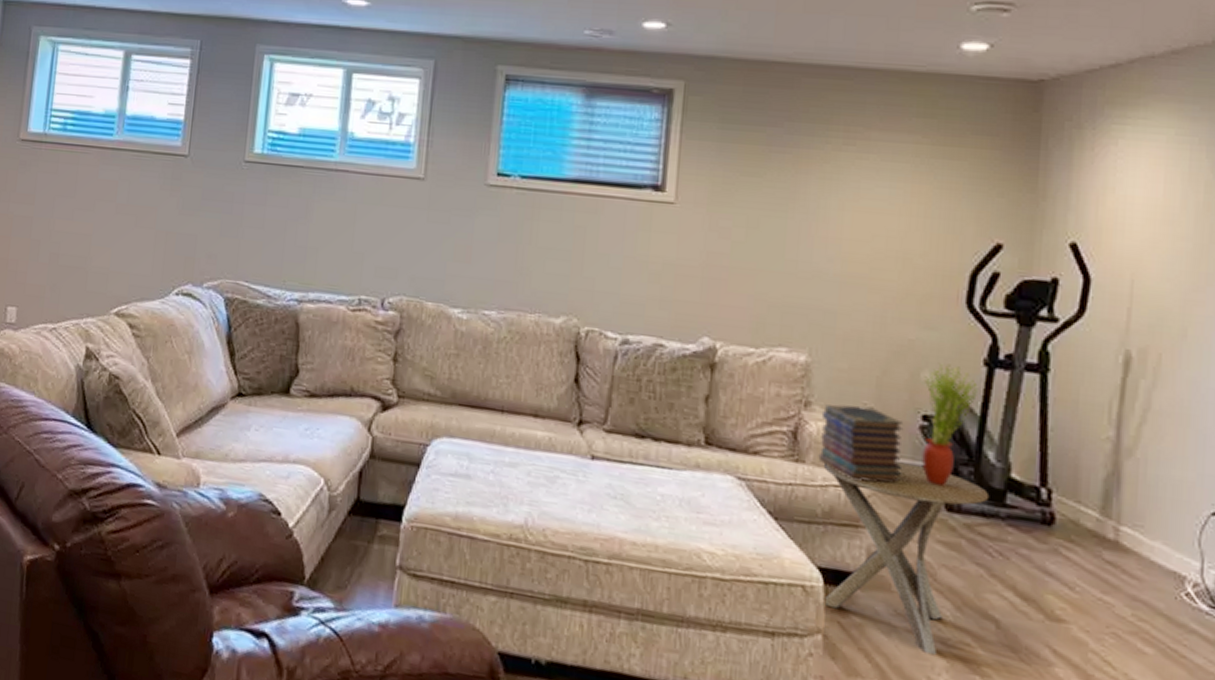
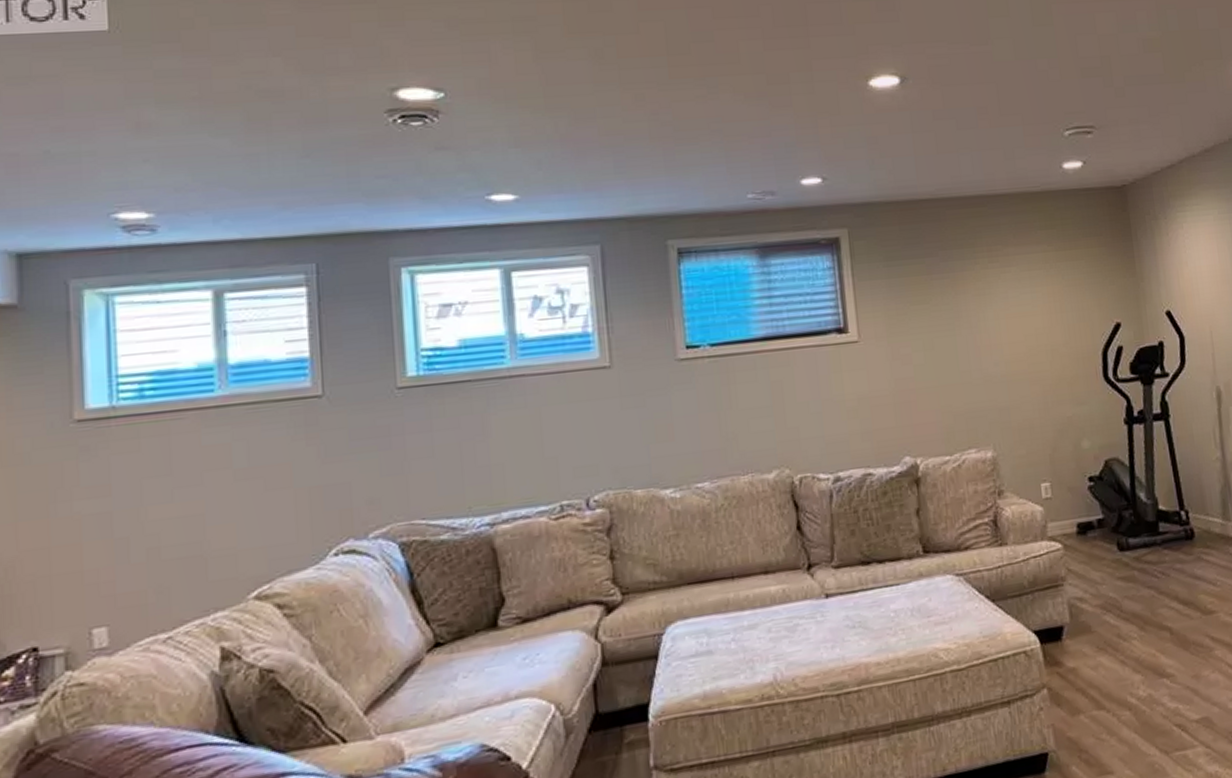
book stack: present [818,404,904,483] -> none [1012,481,1083,549]
side table: present [822,461,990,656] -> none [1022,520,1148,675]
potted plant: present [922,363,978,486] -> none [1084,429,1124,533]

